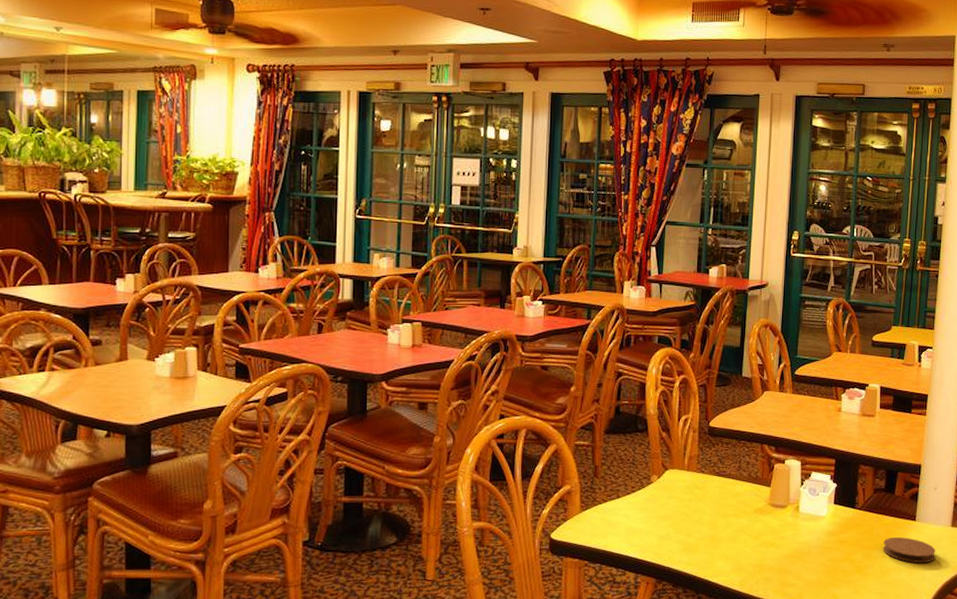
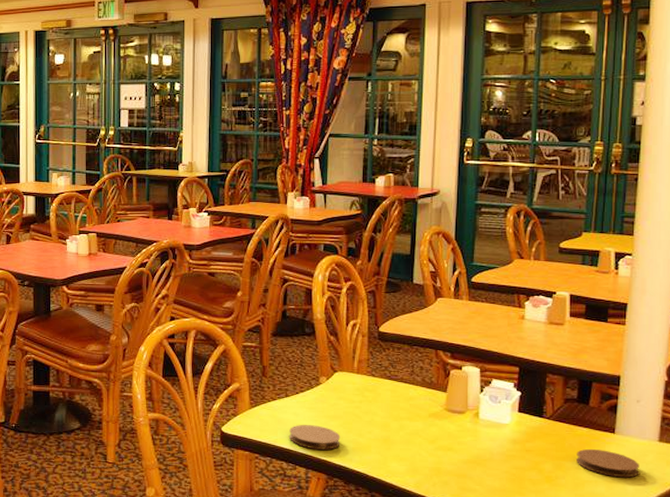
coaster: none [619,527,670,553] -> present [289,425,341,450]

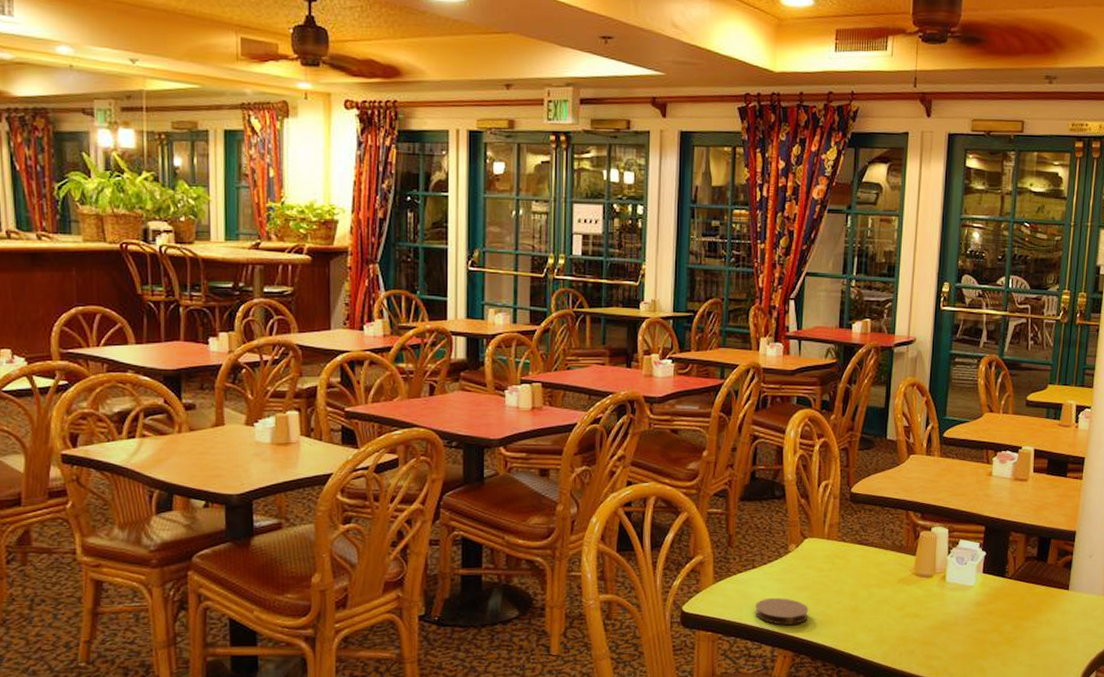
coaster: present [576,448,639,478] -> none [1034,606,1089,634]

